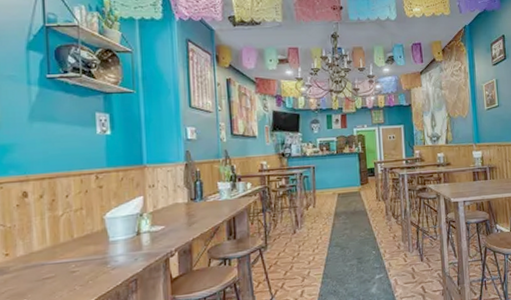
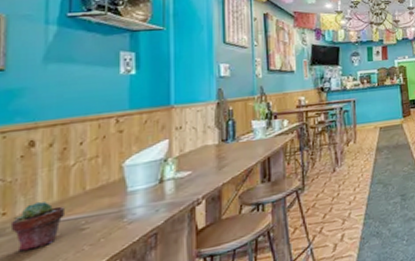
potted succulent: none [13,245,57,287] -> present [10,201,64,252]

